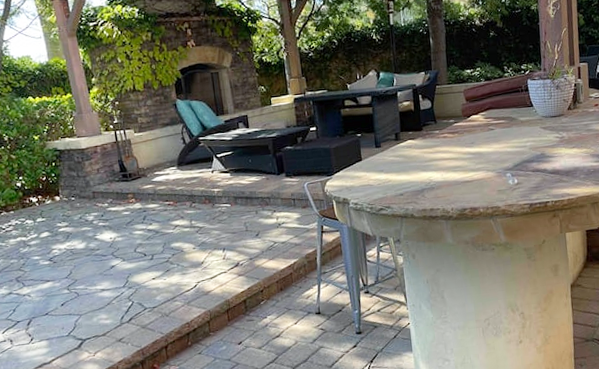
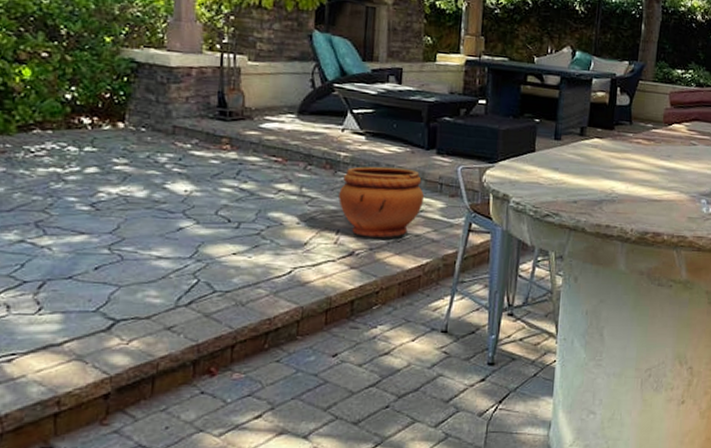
planter pot: none [219,192,284,251] -> present [338,166,425,239]

